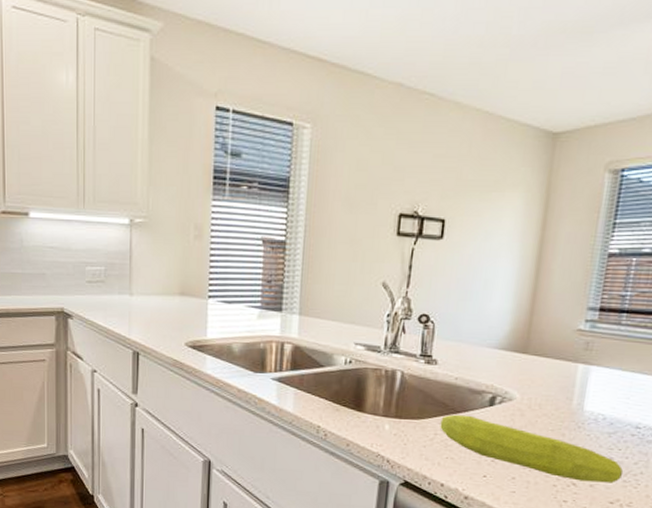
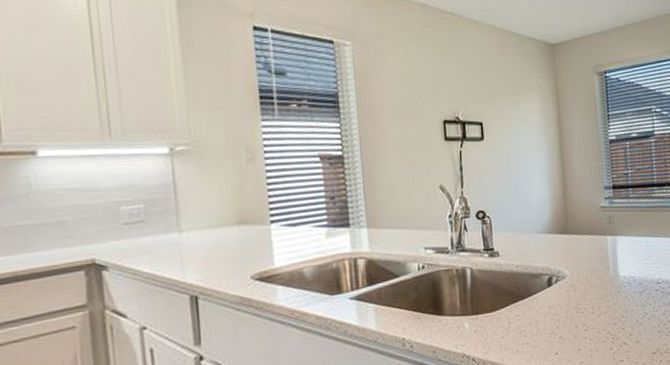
fruit: present [440,414,624,483] -> none [511,298,657,340]

